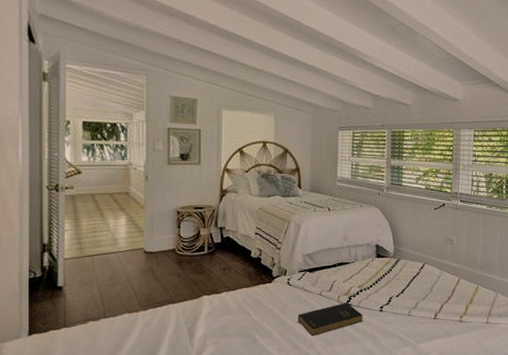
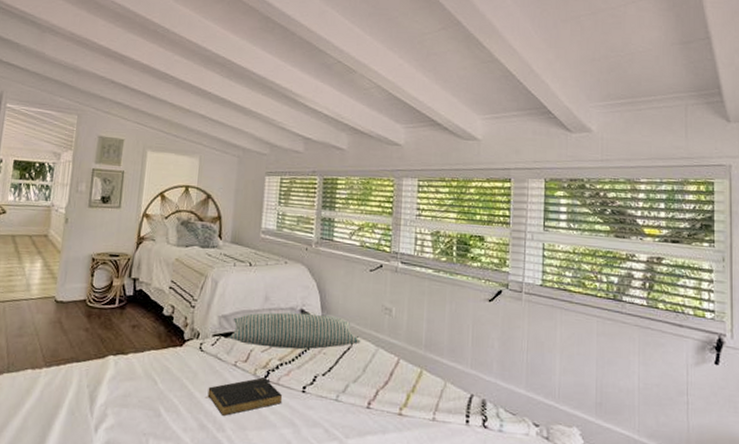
pillow: none [314,247,428,278] -> present [230,312,361,350]

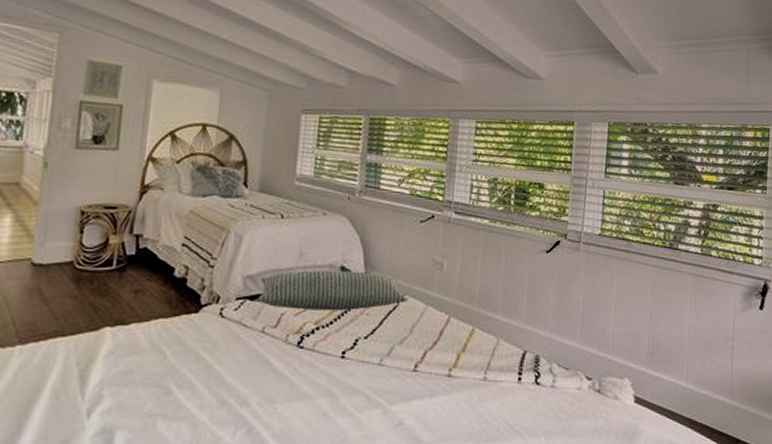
book: present [206,377,283,416] -> none [227,344,319,389]

